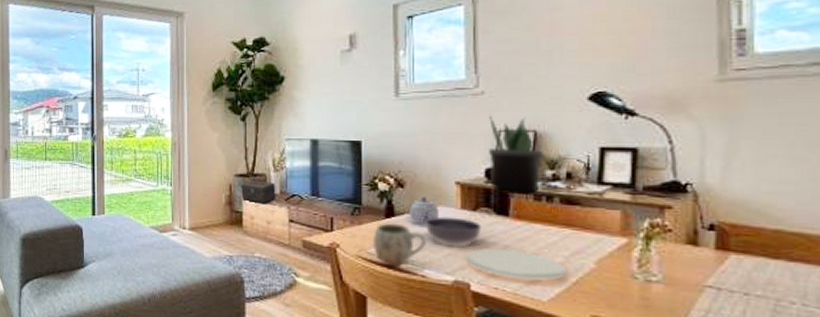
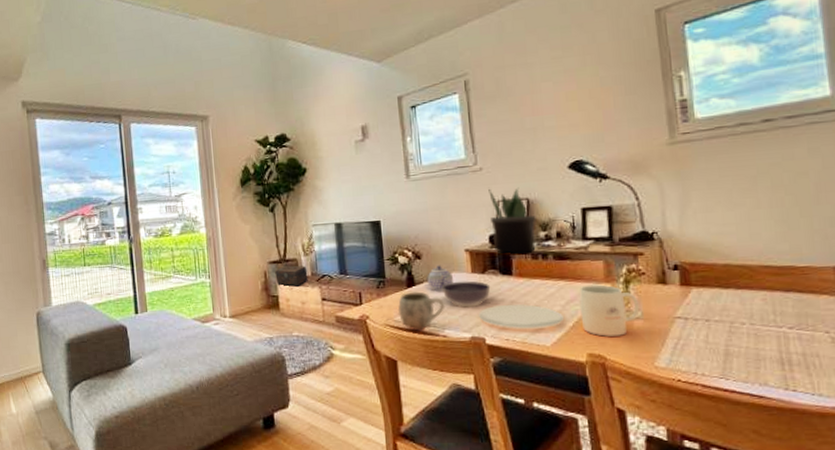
mug: none [587,237,661,300] -> present [579,284,640,337]

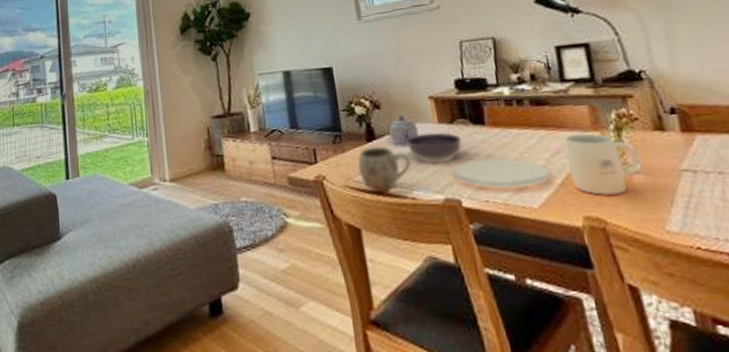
decorative box: present [275,265,308,287] -> none [219,119,256,144]
planter: present [488,187,536,254] -> none [449,25,508,100]

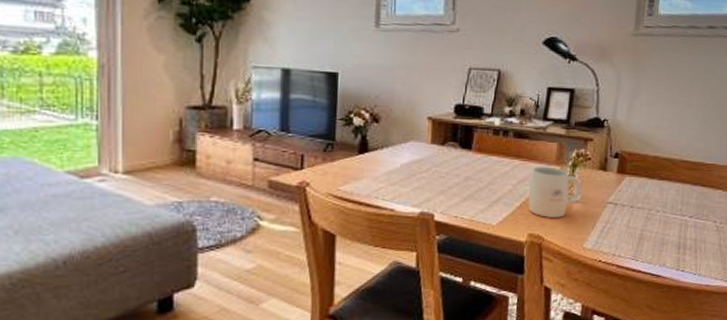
mug: present [357,146,412,192] -> none [344,159,398,203]
teapot: present [388,115,420,146] -> none [382,131,412,161]
bowl: present [405,132,462,164] -> none [396,151,448,180]
plate: present [450,158,551,190] -> none [430,180,514,208]

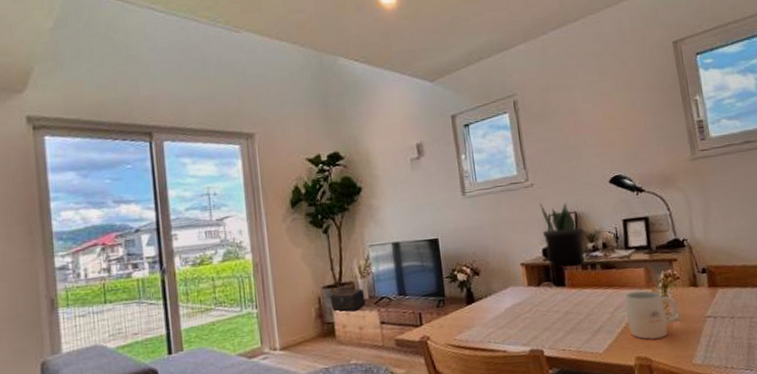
decorative box: none [195,113,239,141] -> present [330,288,366,312]
planter: none [457,54,504,128] -> present [540,201,585,266]

